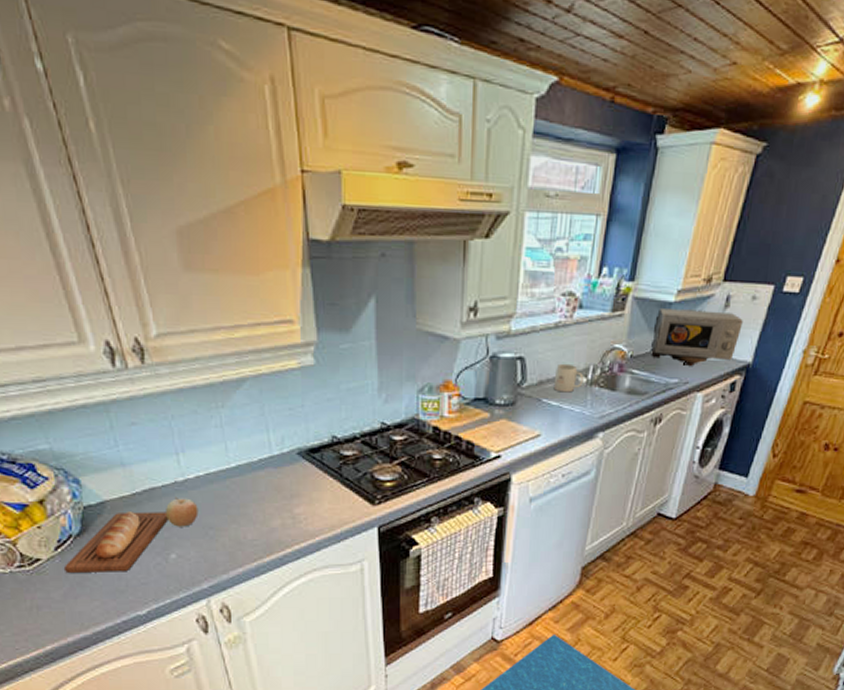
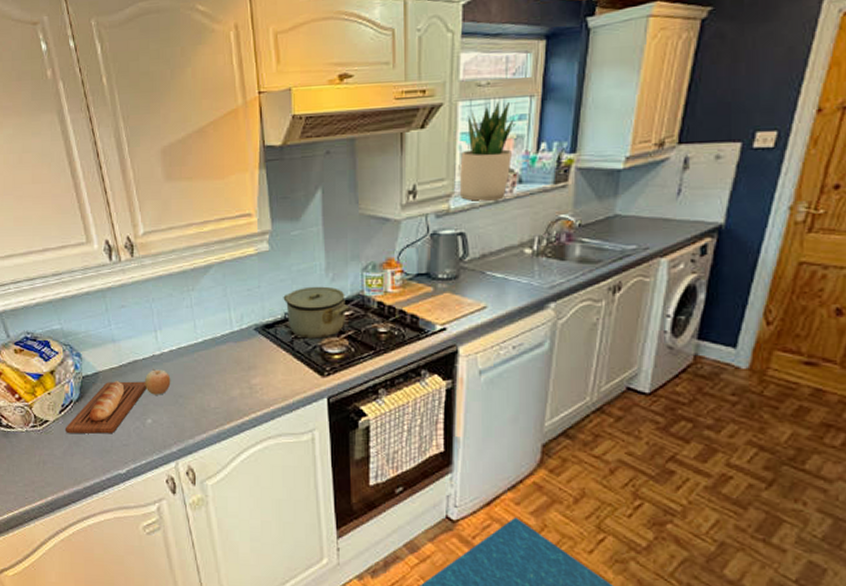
cooking pot: none [330,407,405,465] -> present [283,286,351,339]
planter: none [522,217,581,325] -> present [460,101,516,201]
mug: present [553,363,584,393] -> none [497,236,529,265]
microwave: present [650,308,743,366] -> none [600,174,707,231]

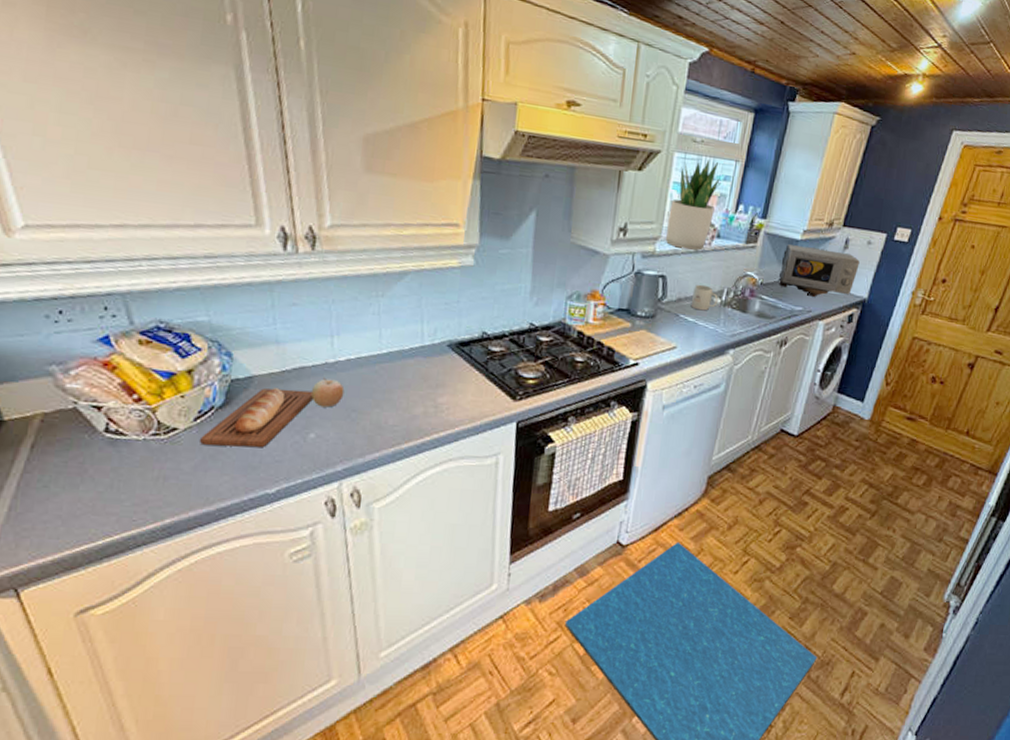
cooking pot: present [283,286,351,339] -> none [482,308,552,363]
mug: none [497,236,529,265] -> present [690,284,718,311]
microwave: none [600,174,707,231] -> present [778,244,860,297]

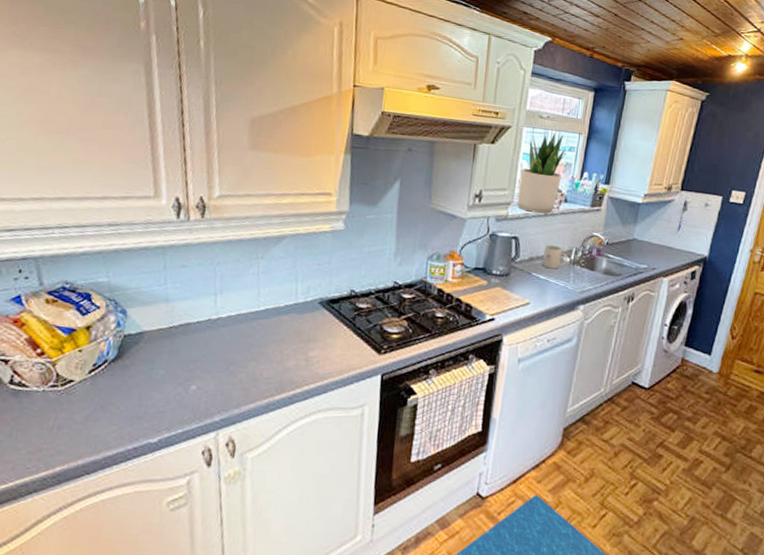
bread loaf: present [199,388,314,448] -> none [91,342,197,399]
fruit: present [311,377,345,408] -> none [195,332,225,361]
microwave: present [778,244,860,297] -> none [622,207,699,255]

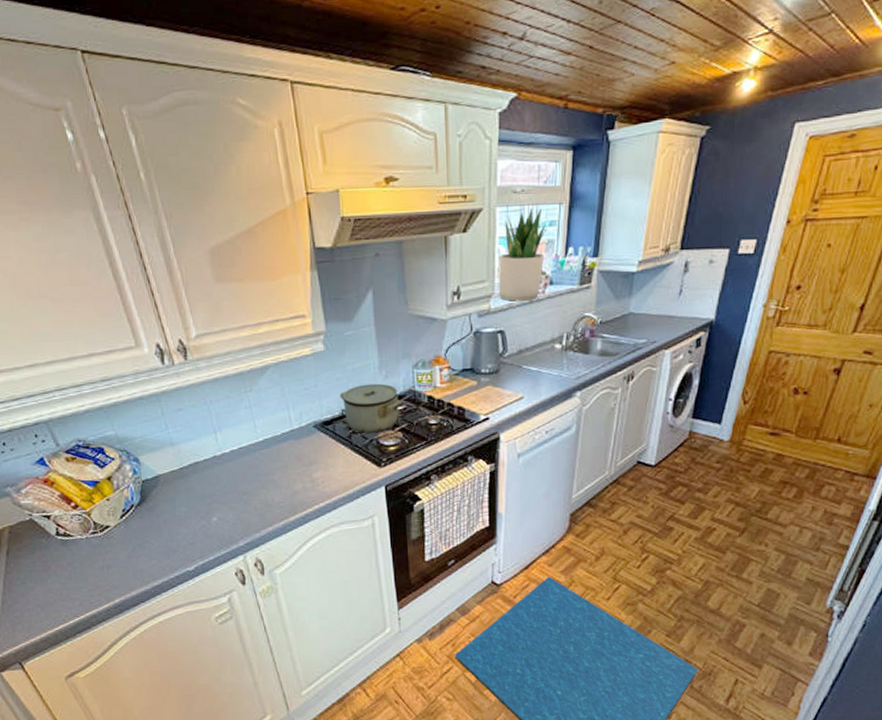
cooking pot: none [351,268,414,318] -> present [340,383,404,433]
mug: present [542,244,567,269] -> none [532,333,559,359]

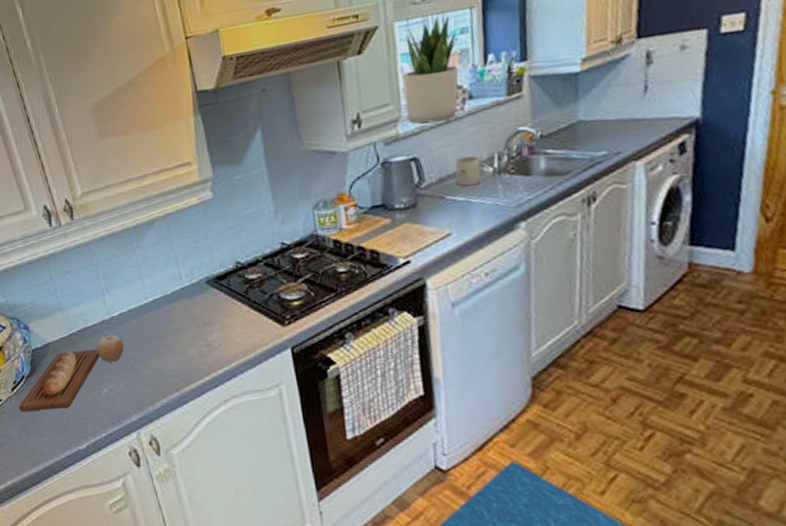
bread loaf: none [127,482,210,538] -> present [18,349,99,412]
fruit: none [207,468,234,494] -> present [97,334,124,363]
cooking pot: present [340,383,404,433] -> none [232,229,306,287]
mug: none [532,333,559,359] -> present [454,155,490,187]

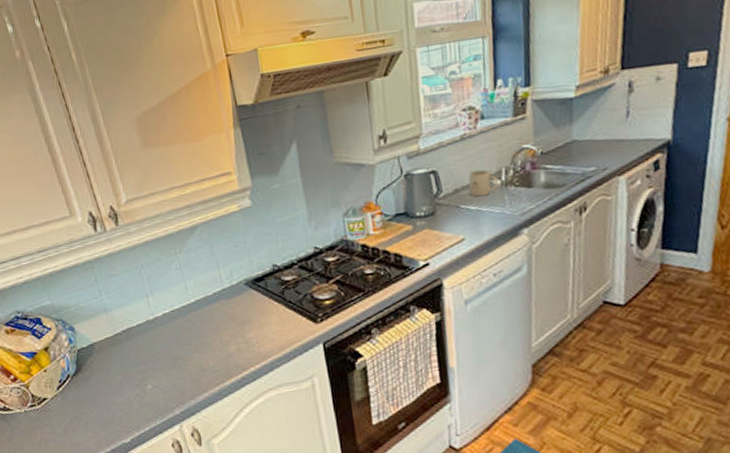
bread loaf: present [18,349,99,412] -> none [64,348,144,409]
fruit: present [97,334,124,363] -> none [141,333,168,360]
planter: present [404,16,459,124] -> none [425,44,472,141]

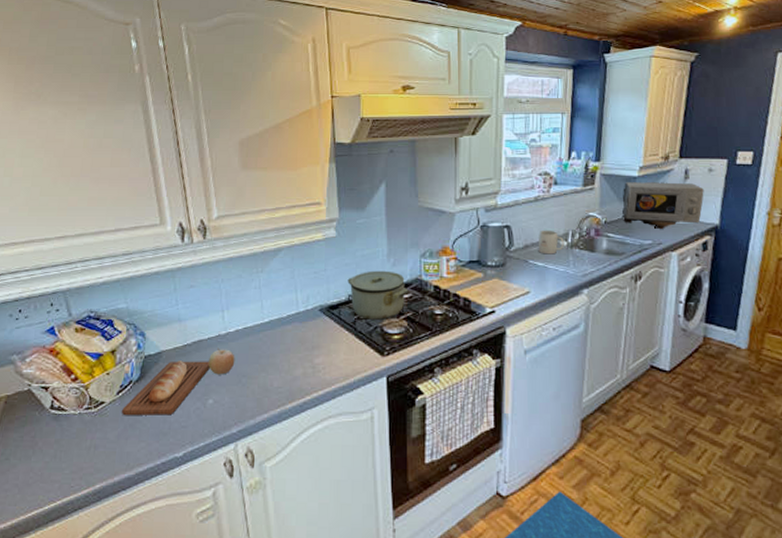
bread loaf: none [64,348,144,409] -> present [121,361,210,416]
fruit: none [141,333,168,360] -> present [209,347,235,375]
cooking pot: none [270,235,337,288] -> present [347,270,410,320]
microwave: none [558,97,653,153] -> present [621,182,704,229]

